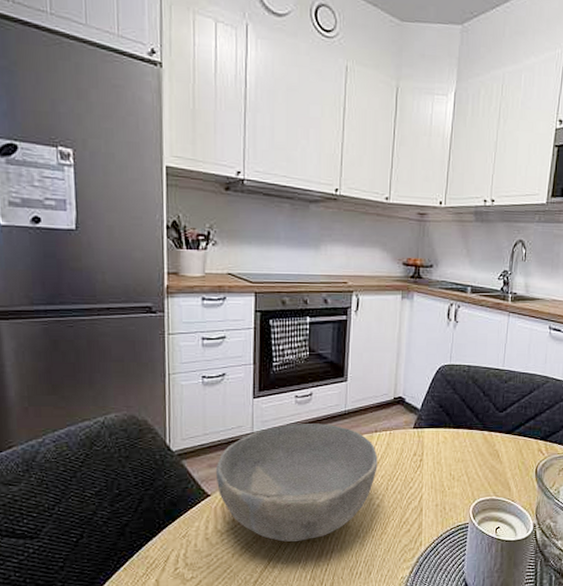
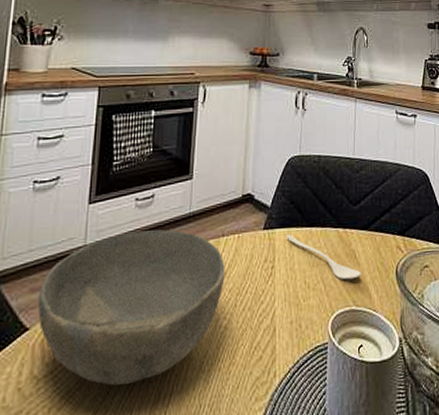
spoon: none [434,434,504,475] -> present [286,235,362,280]

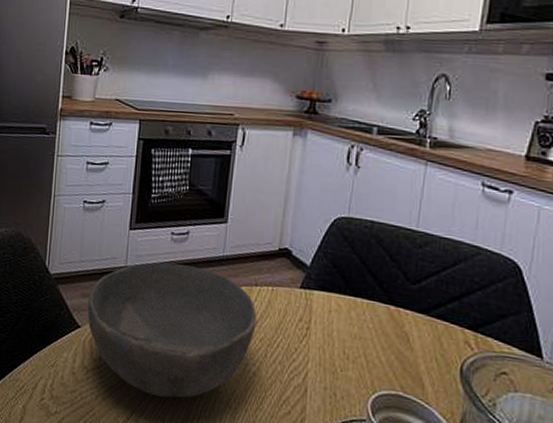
spoon: present [286,235,362,280] -> none [325,299,415,364]

